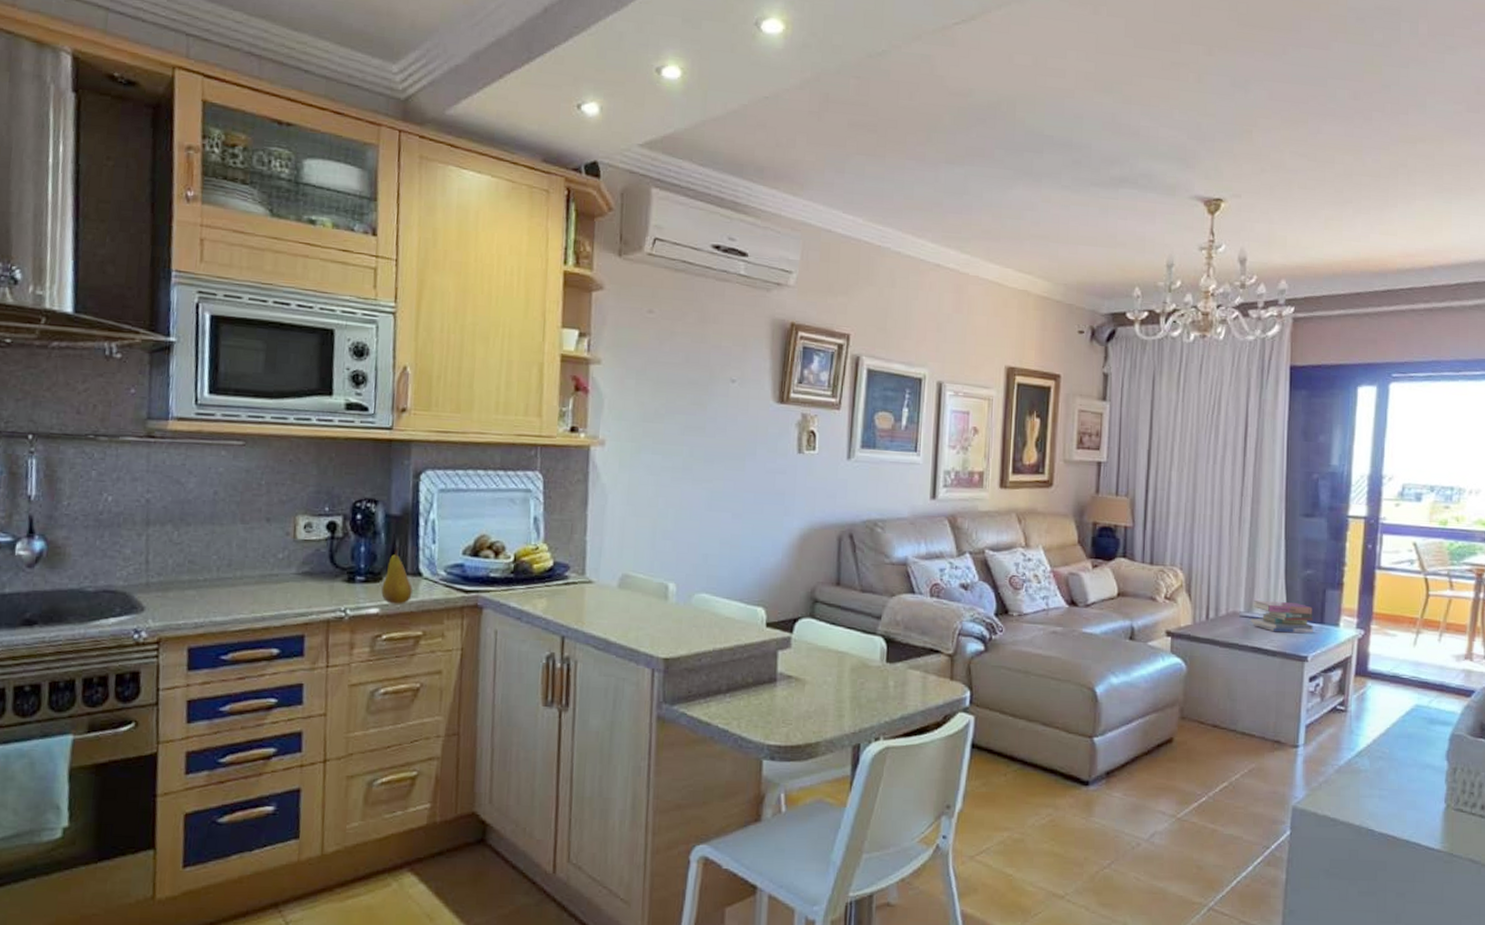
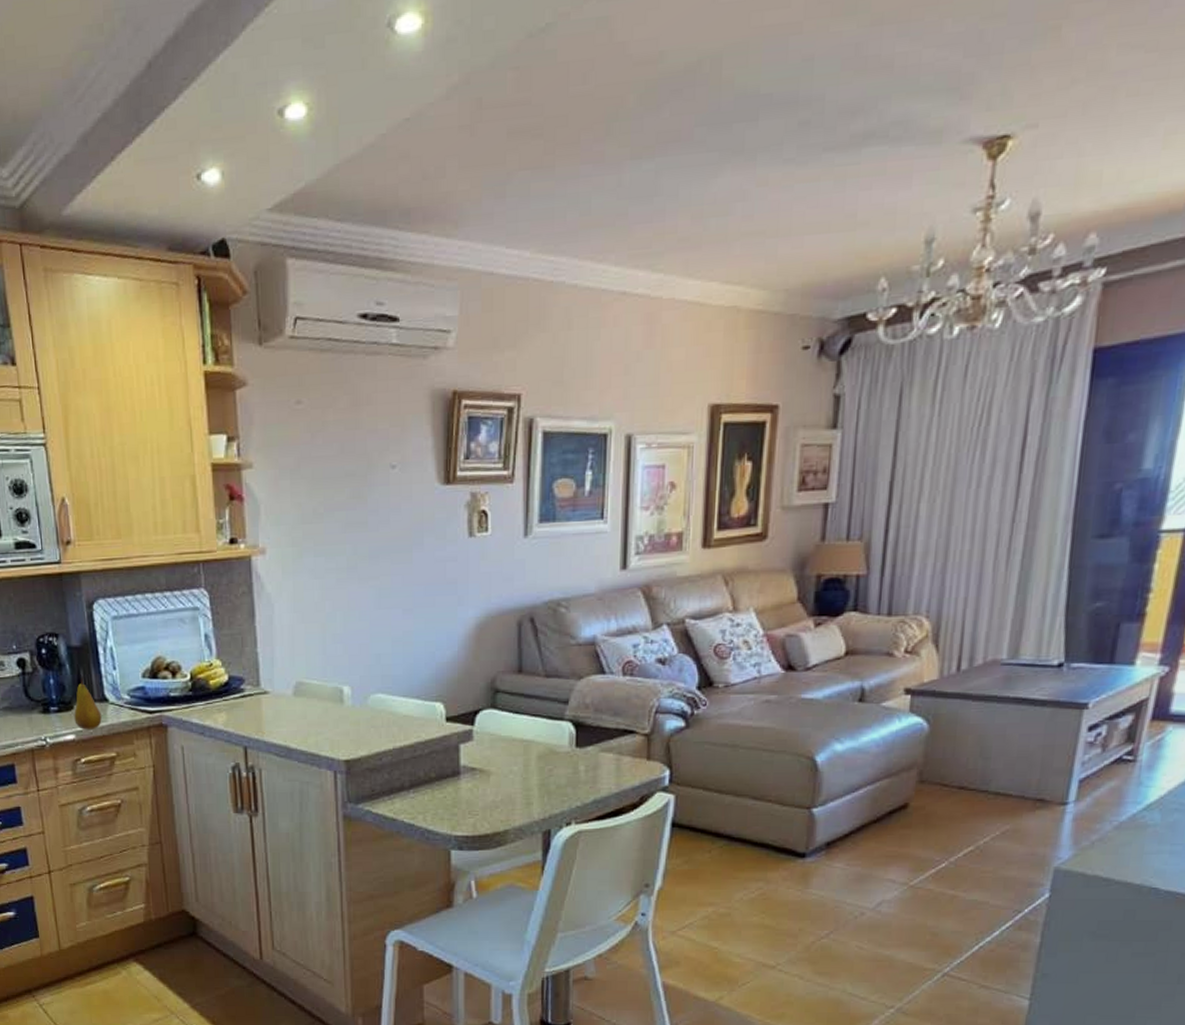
books: present [1250,601,1314,634] -> none [1014,643,1100,679]

